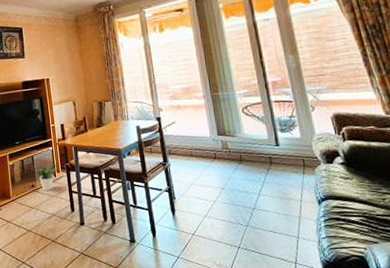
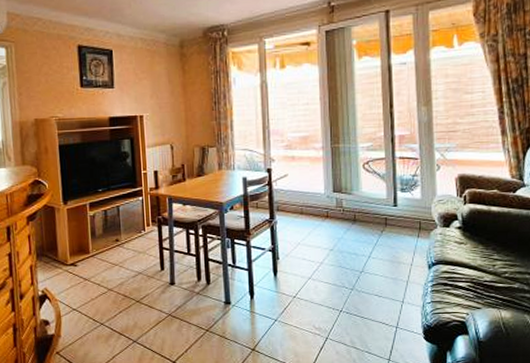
potted plant: present [34,164,58,191] -> none [119,217,148,246]

